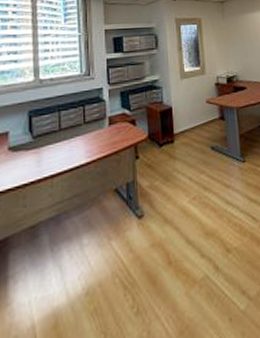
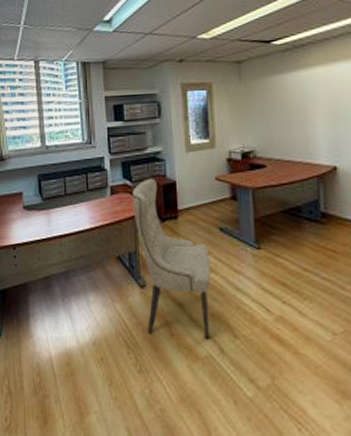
chair: none [130,105,205,268] -> present [131,178,211,339]

